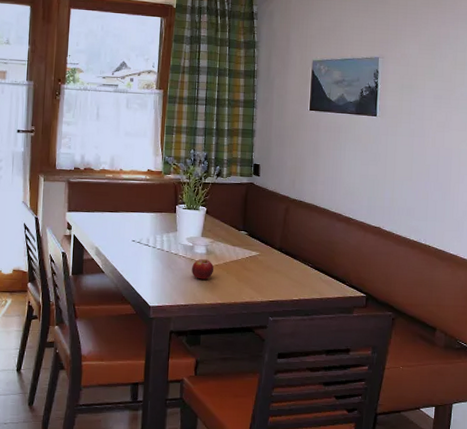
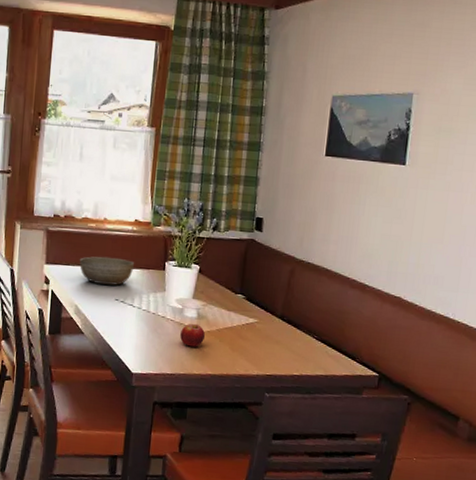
bowl: none [98,203,148,228] -> present [79,256,134,286]

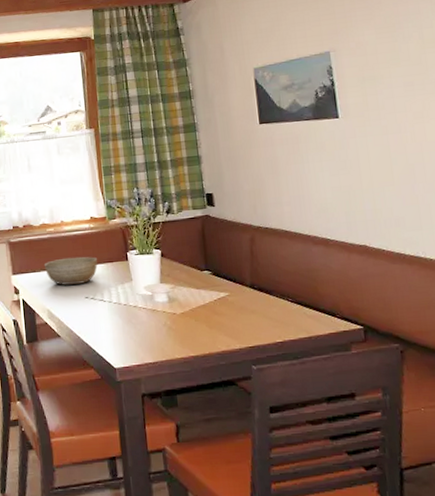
fruit: present [180,323,206,347] -> none [155,307,181,332]

